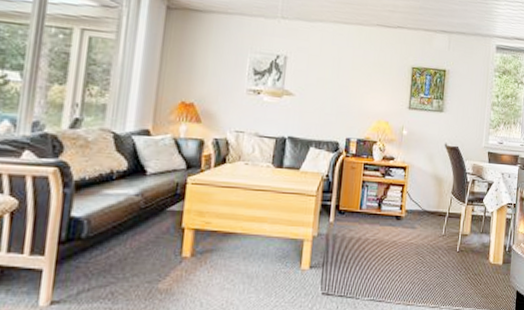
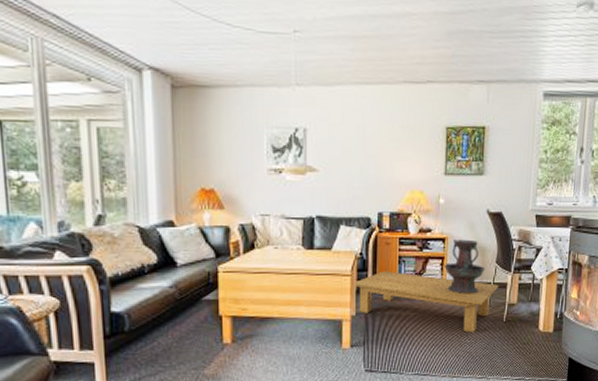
coffee table: none [317,194,454,260] -> present [353,271,499,333]
decorative urn: none [404,169,442,222] -> present [444,239,486,294]

